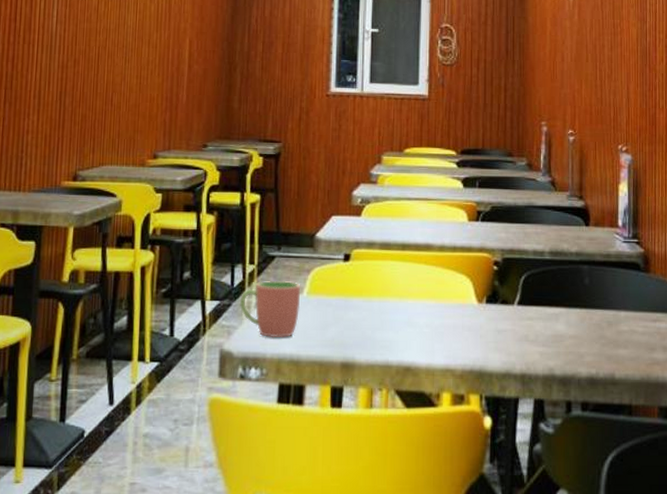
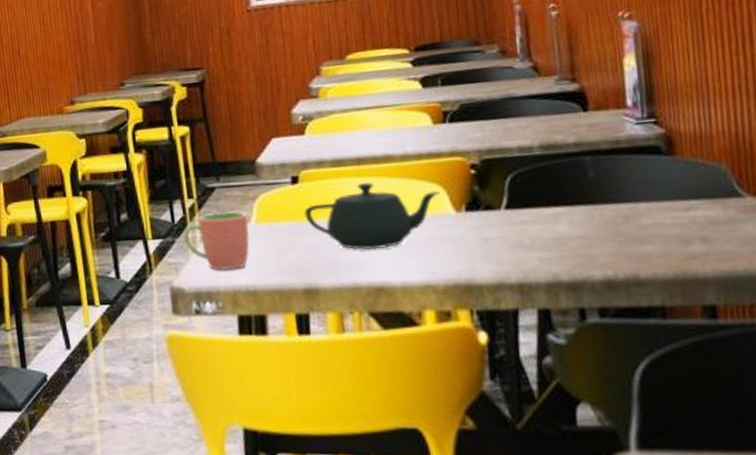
teapot: none [351,266,467,331] -> present [304,182,440,250]

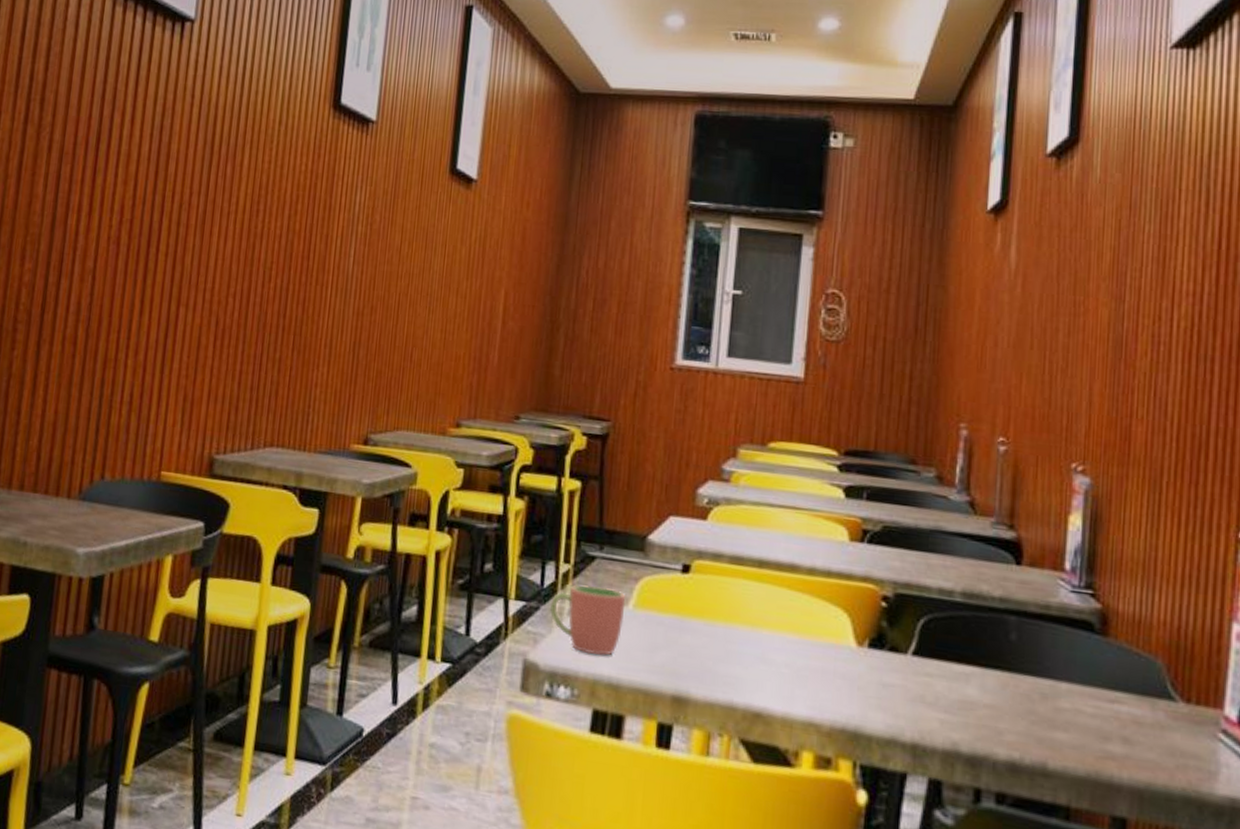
teapot: present [304,182,440,250] -> none [689,588,843,670]

